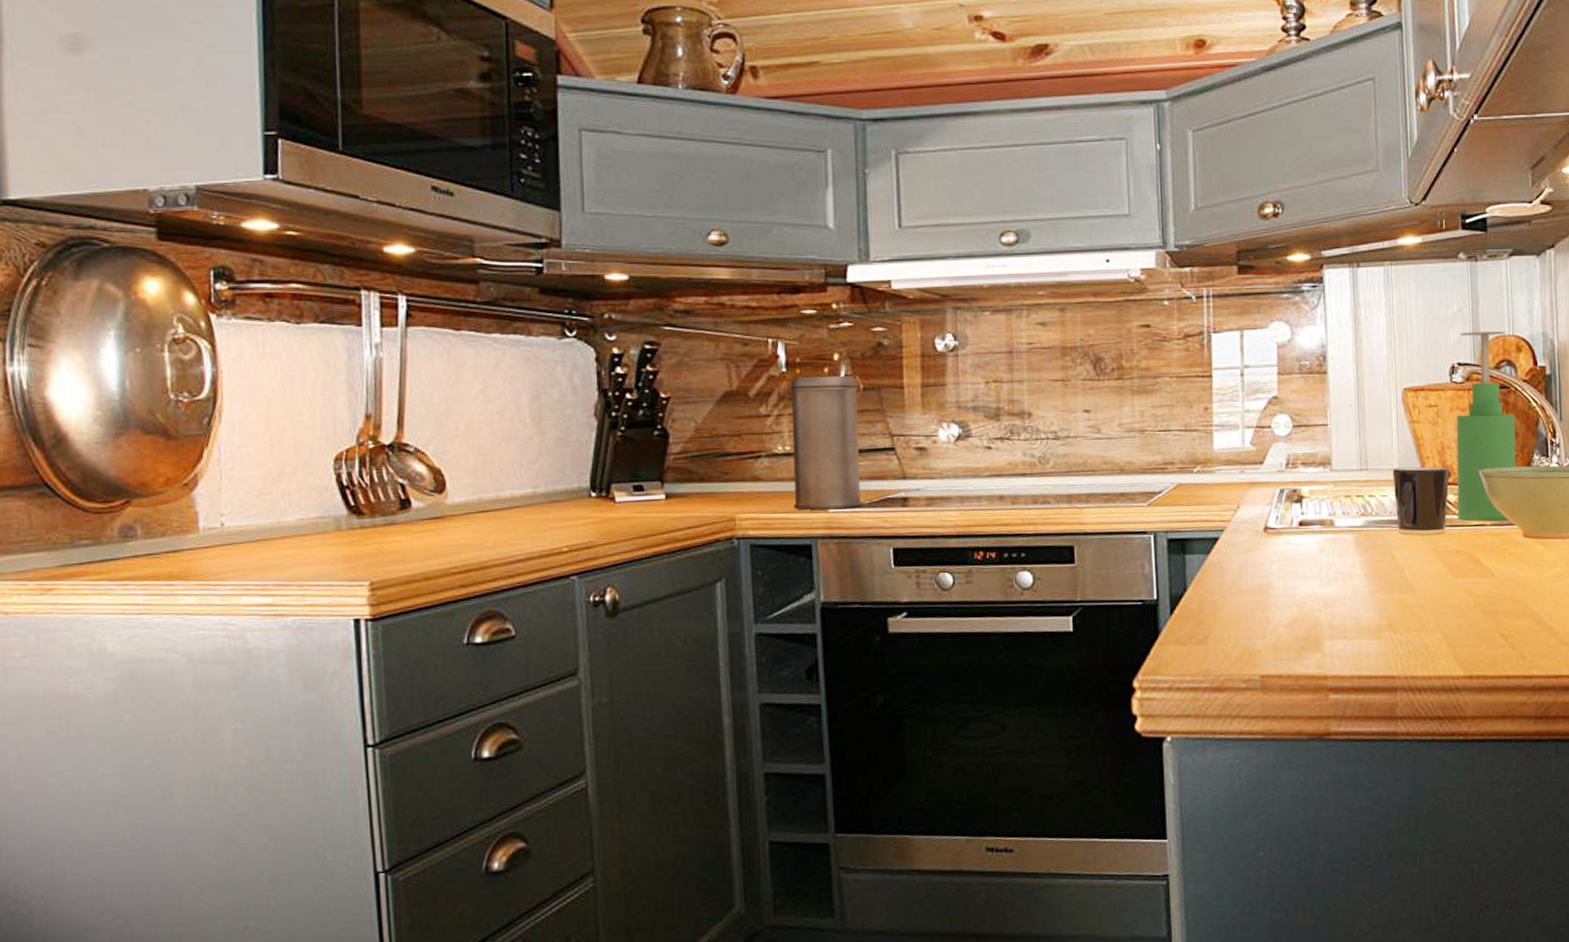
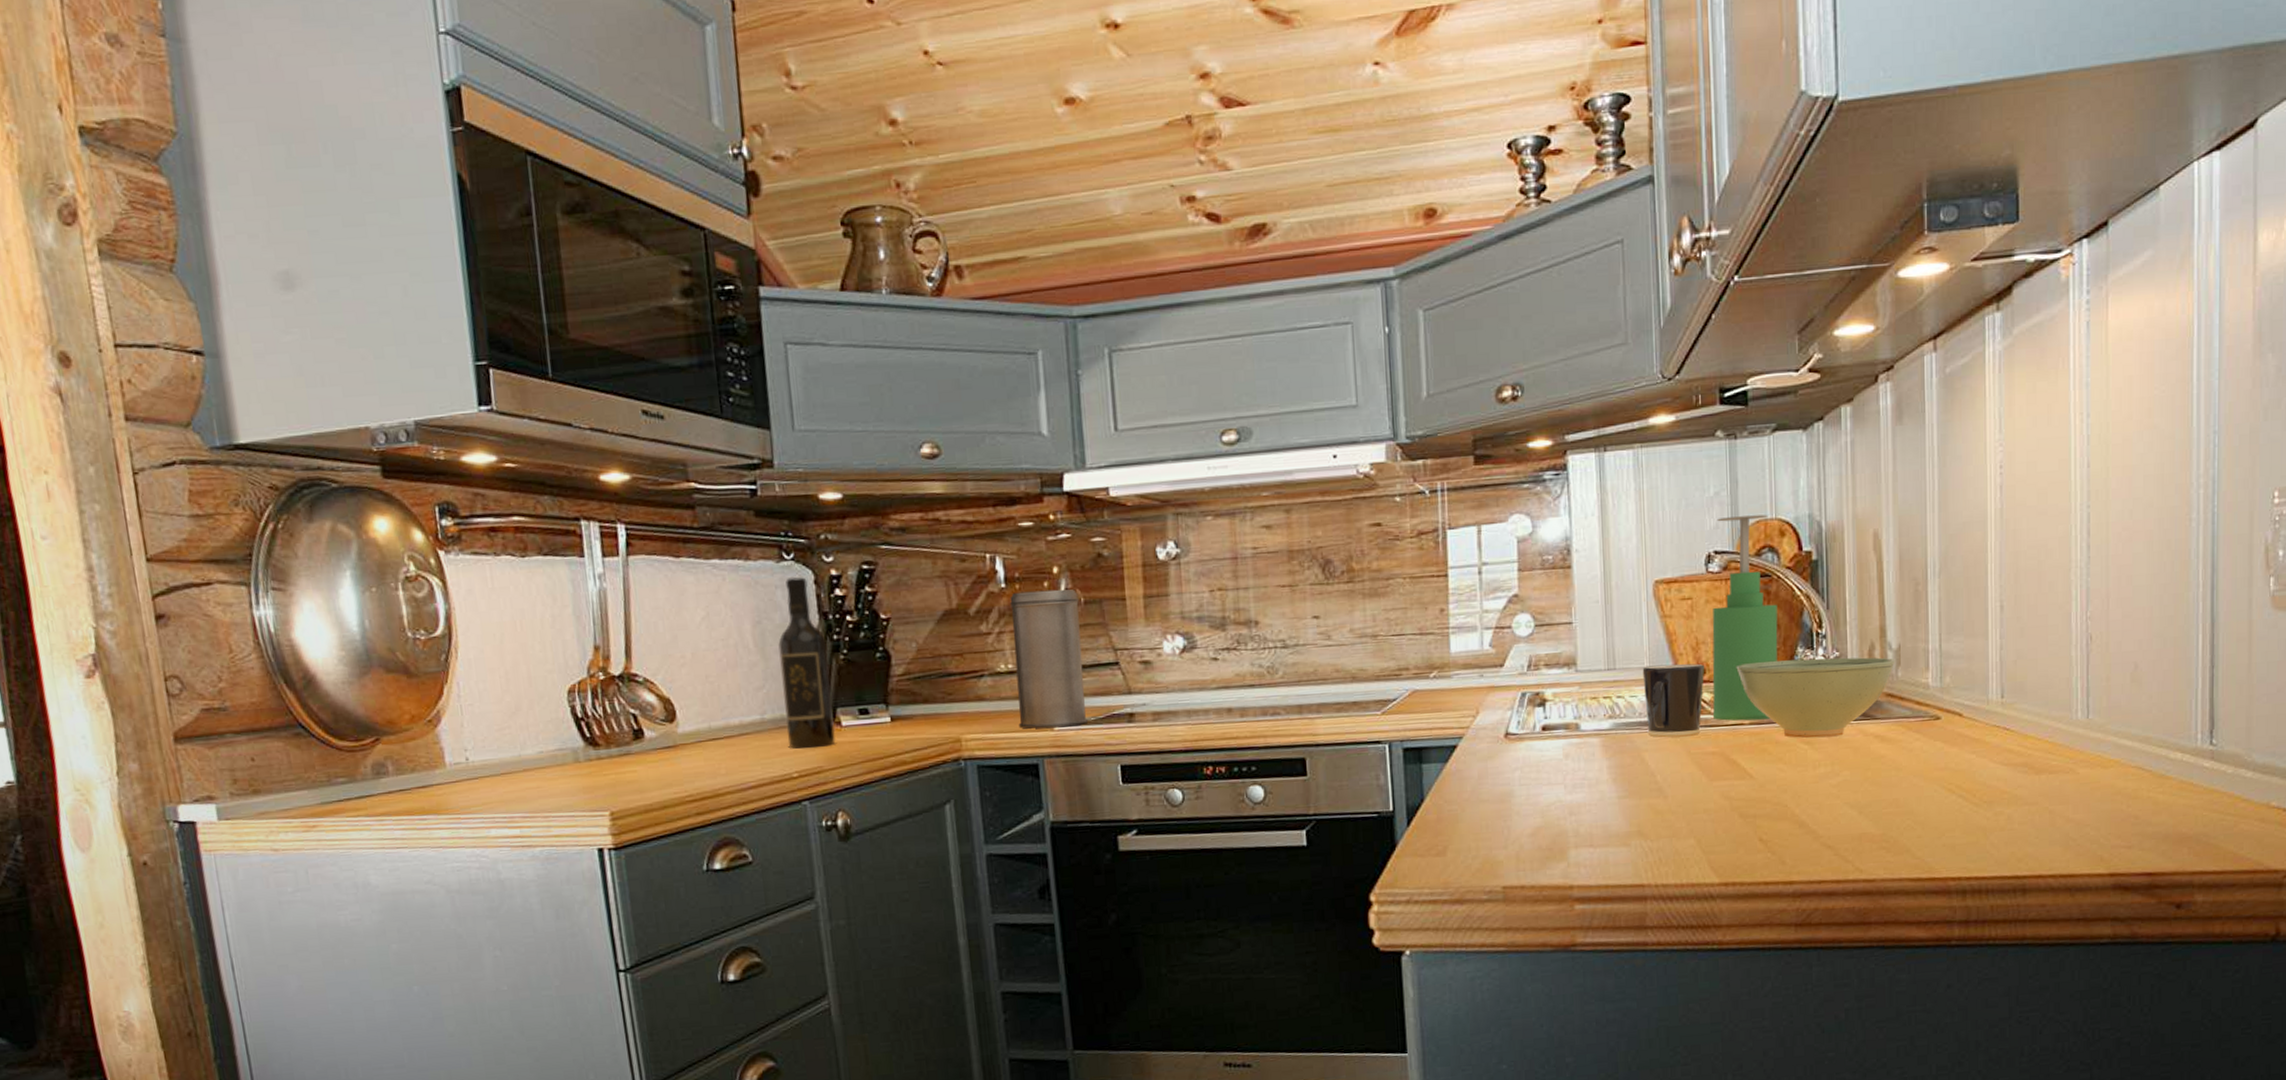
wine bottle: none [555,354,609,524] -> present [778,577,836,750]

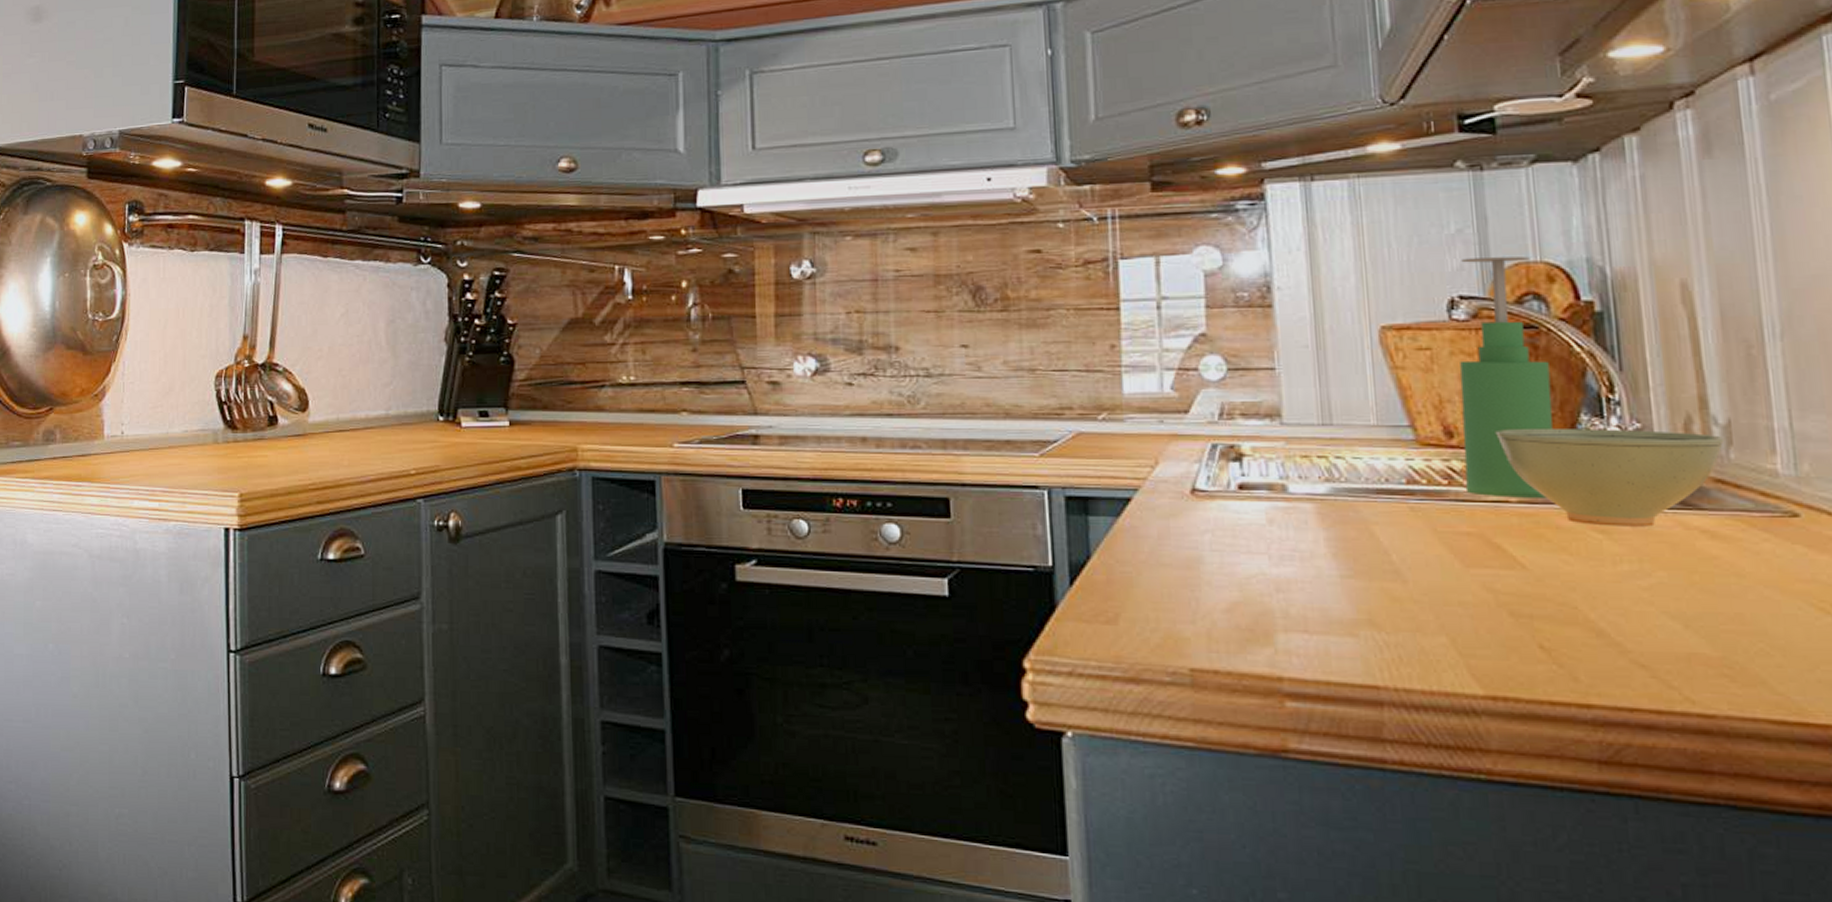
wine bottle: present [778,577,836,750] -> none [408,280,455,447]
canister: present [1010,589,1088,729] -> none [636,303,709,445]
mug: present [1642,663,1704,738] -> none [1368,423,1452,511]

